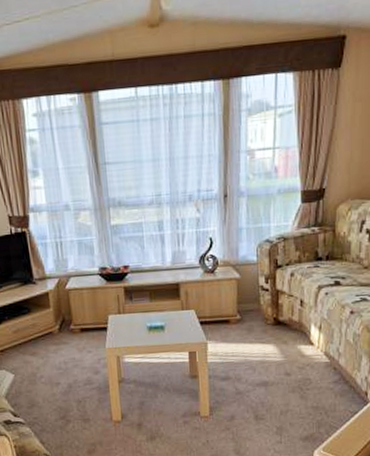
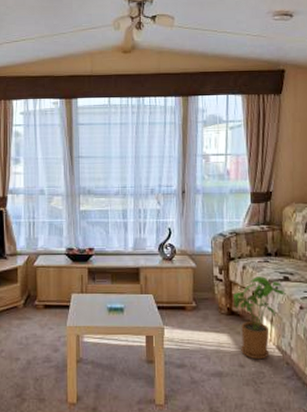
house plant: none [280,283,336,367] -> present [233,276,286,360]

